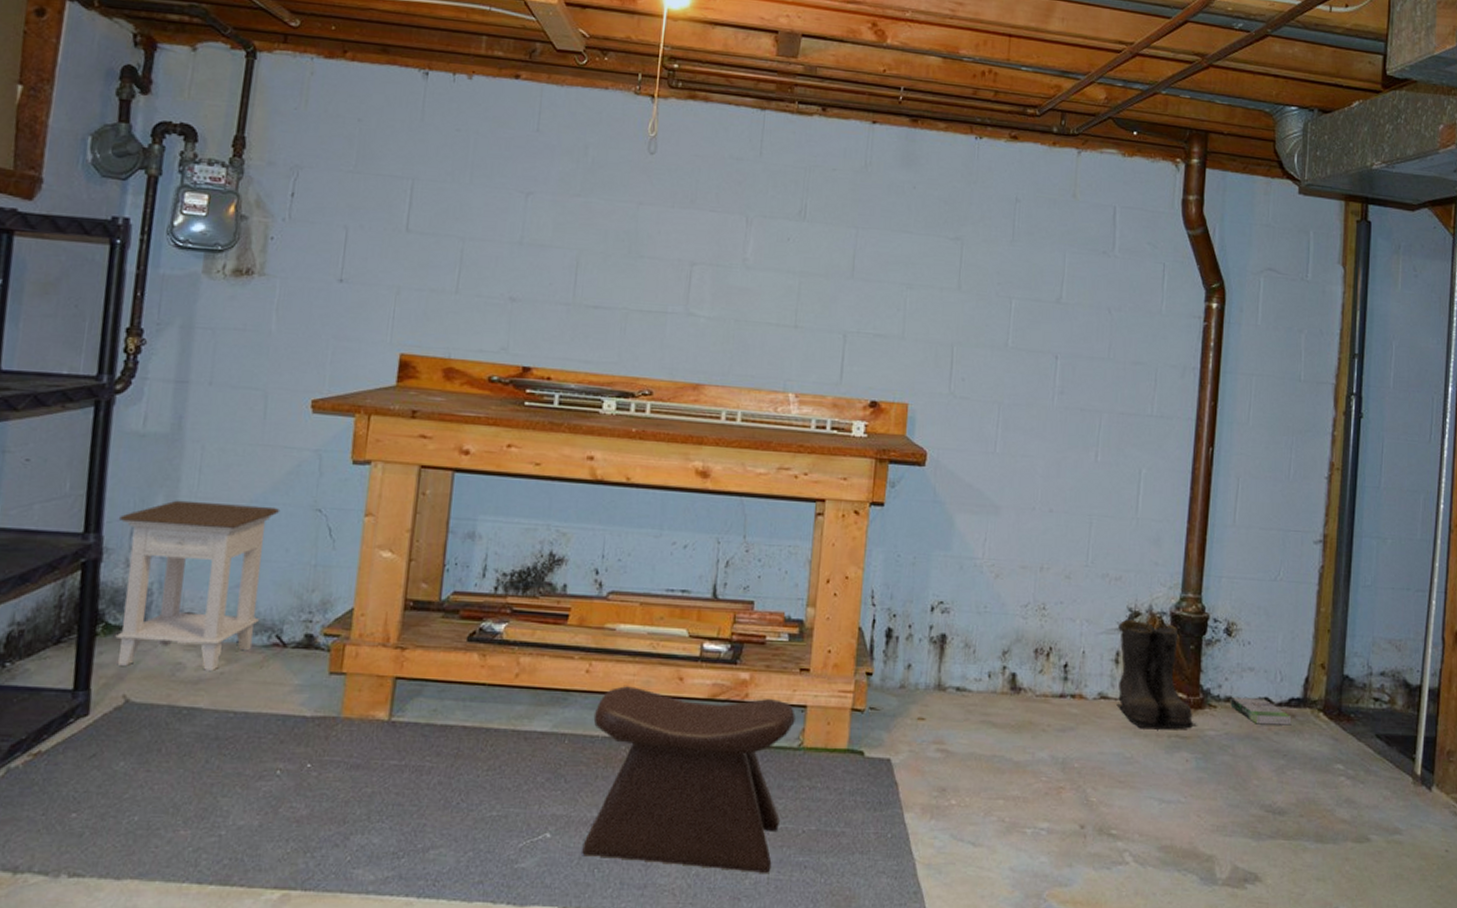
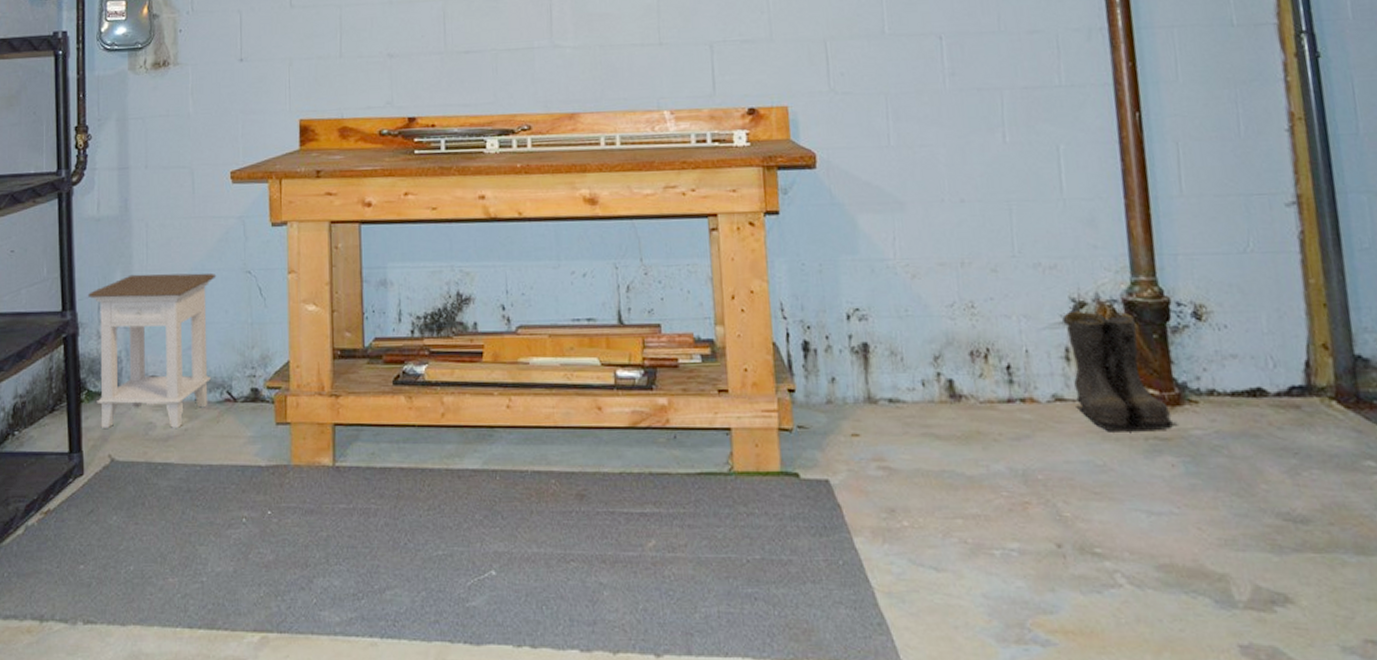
stool: present [582,686,795,873] -> none [520,419,722,606]
box: present [1230,697,1292,726] -> none [1214,389,1297,419]

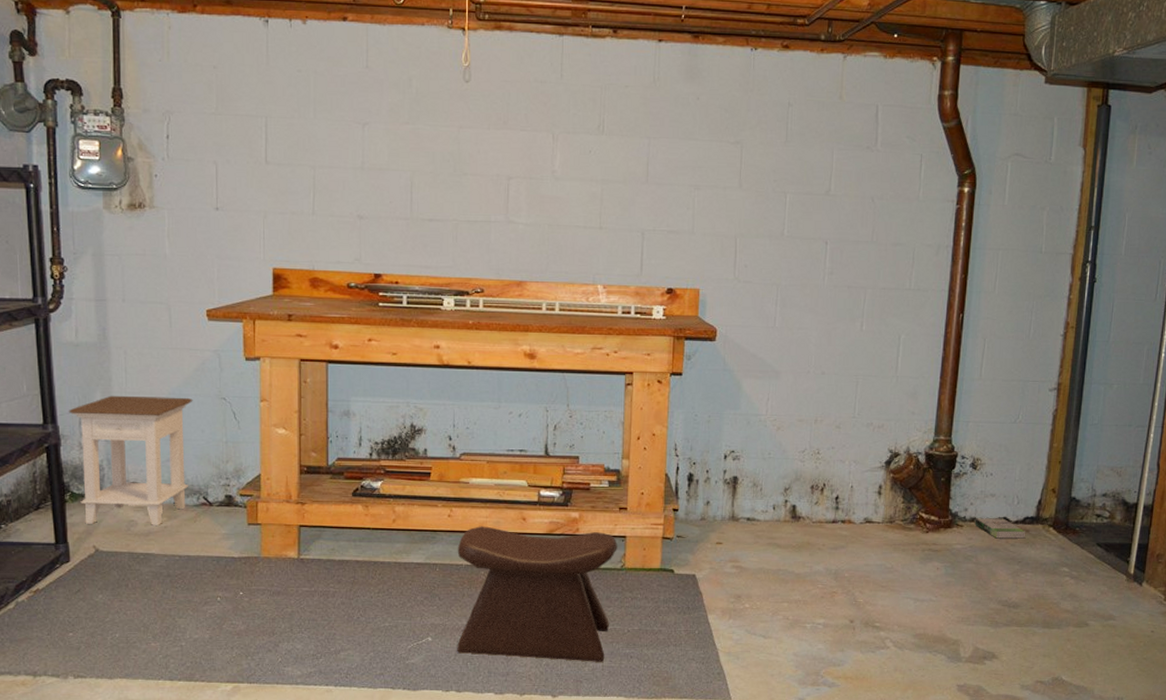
stool: none [520,419,722,606] -> present [457,526,617,662]
boots: present [1062,310,1178,432] -> none [879,459,946,545]
box: none [1214,389,1297,419] -> present [974,518,1026,539]

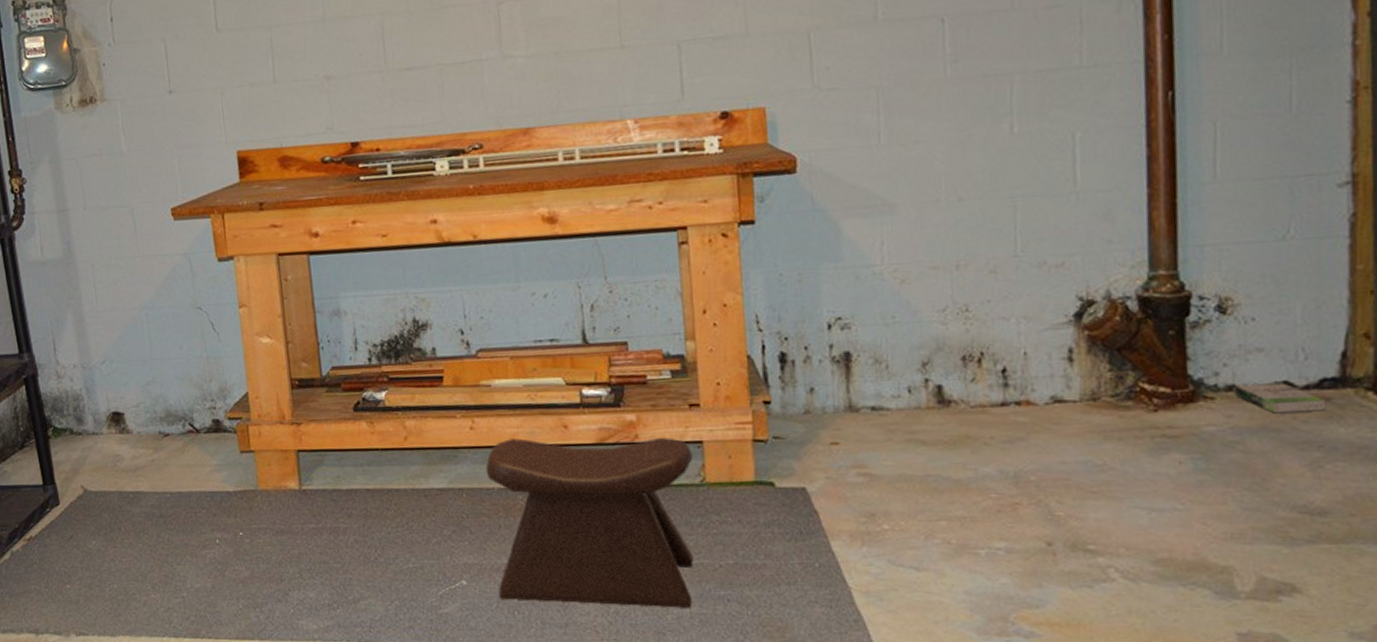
nightstand: present [68,395,193,527] -> none [41,310,173,462]

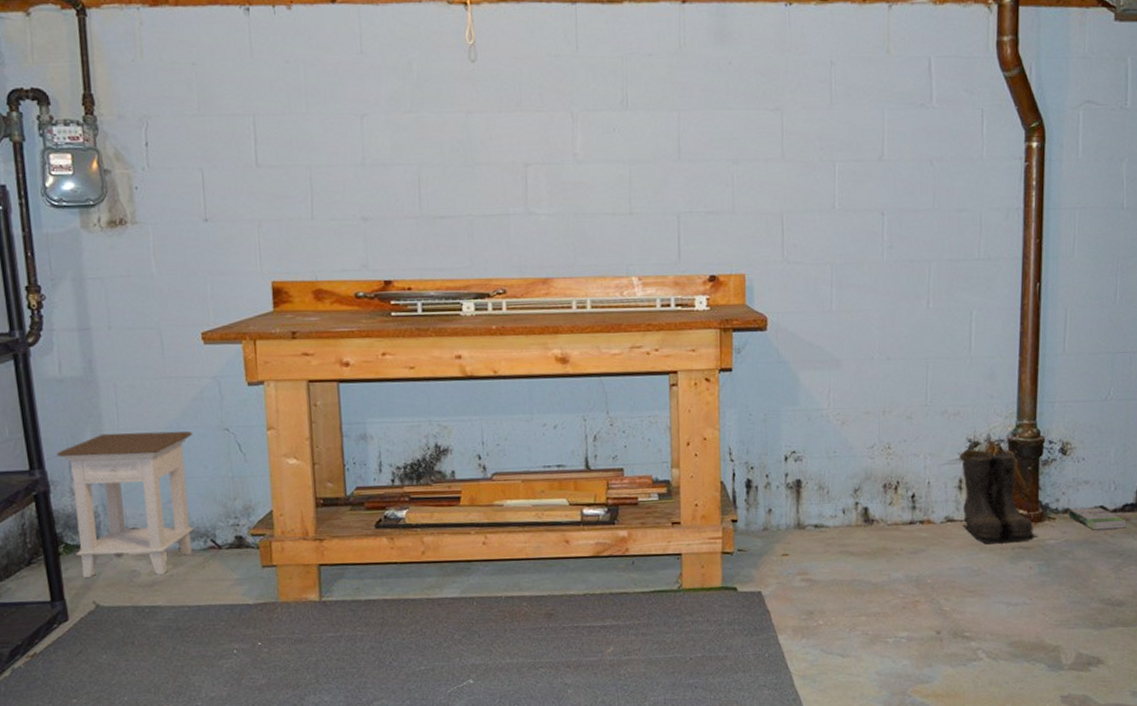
nightstand: none [41,310,173,462] -> present [56,430,195,578]
stool: present [485,437,694,608] -> none [495,551,673,696]
boots: none [1067,309,1189,432] -> present [960,449,1038,544]

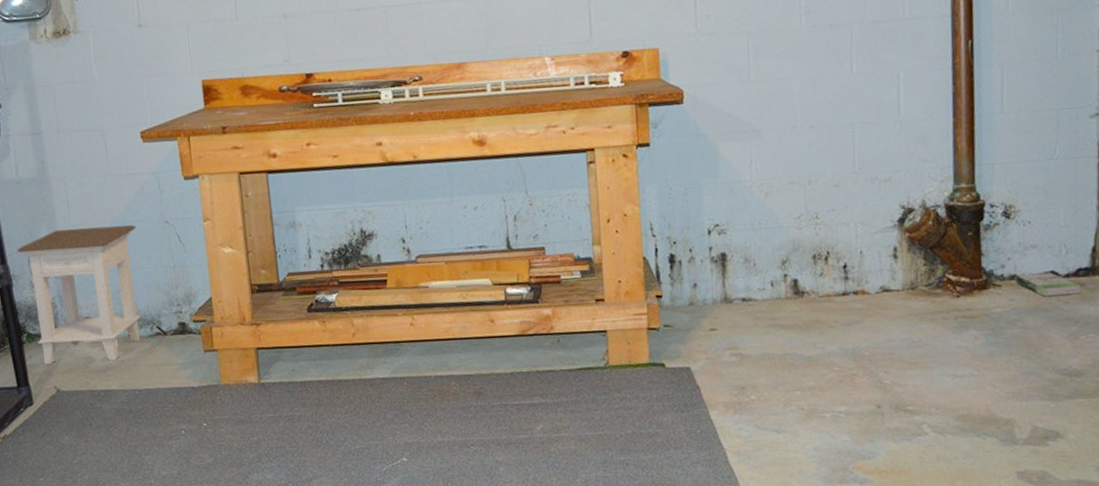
boots: present [960,449,1038,544] -> none [893,215,983,314]

